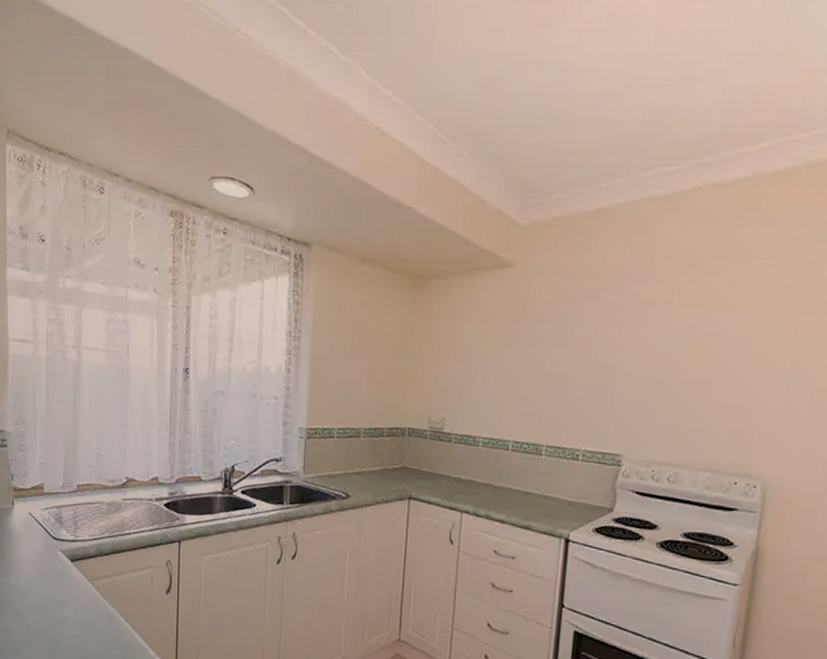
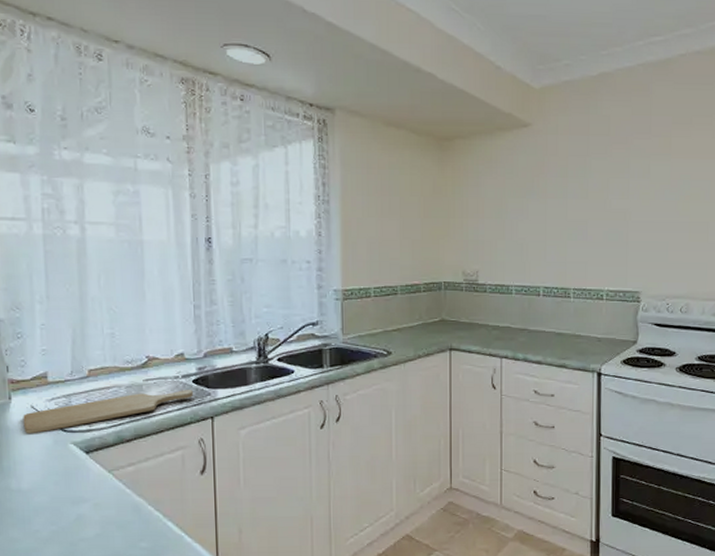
chopping board: none [22,511,164,539] -> present [23,390,193,434]

